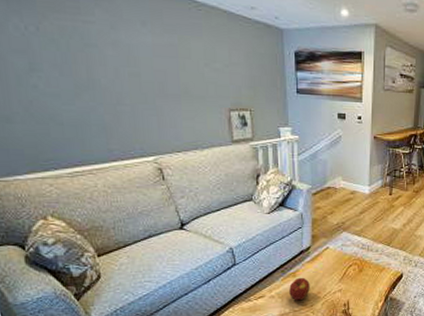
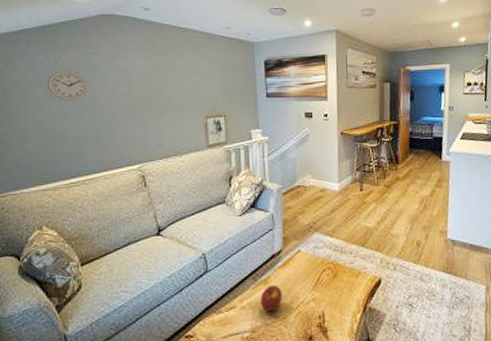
wall clock: none [27,39,85,79] -> present [46,70,89,101]

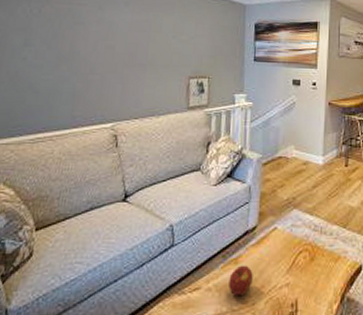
wall clock: present [46,70,89,101] -> none [26,19,70,52]

